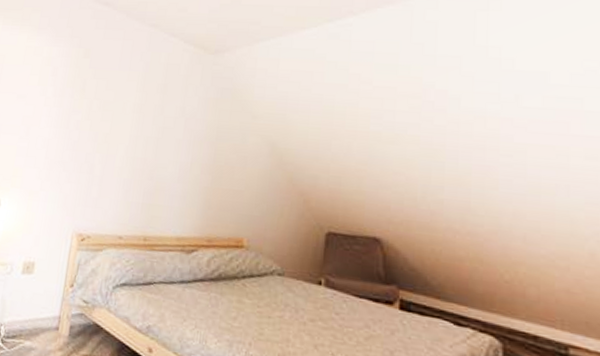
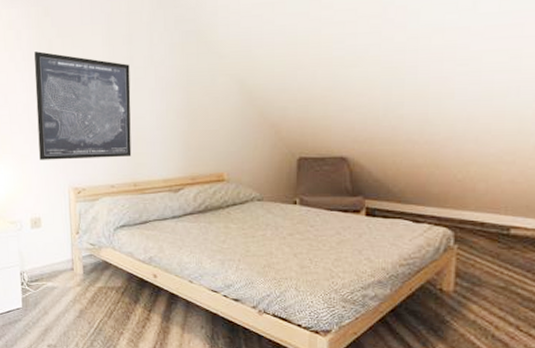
wall art: none [48,89,160,207] -> present [34,51,132,160]

